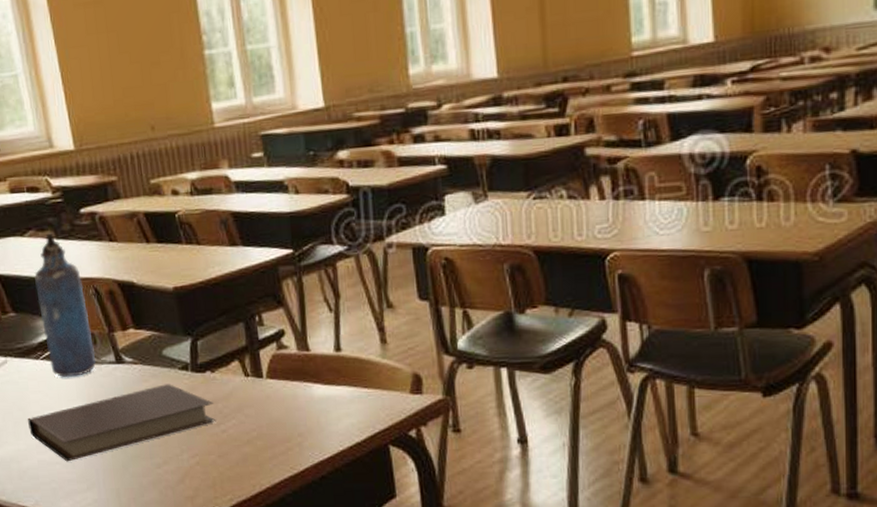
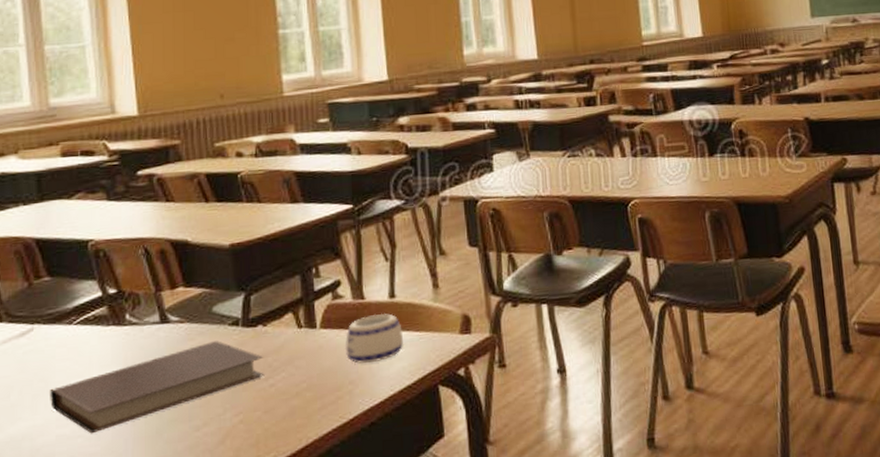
water bottle: present [34,233,96,378] -> none [78,195,138,342]
mug: none [292,366,352,416] -> present [345,313,404,364]

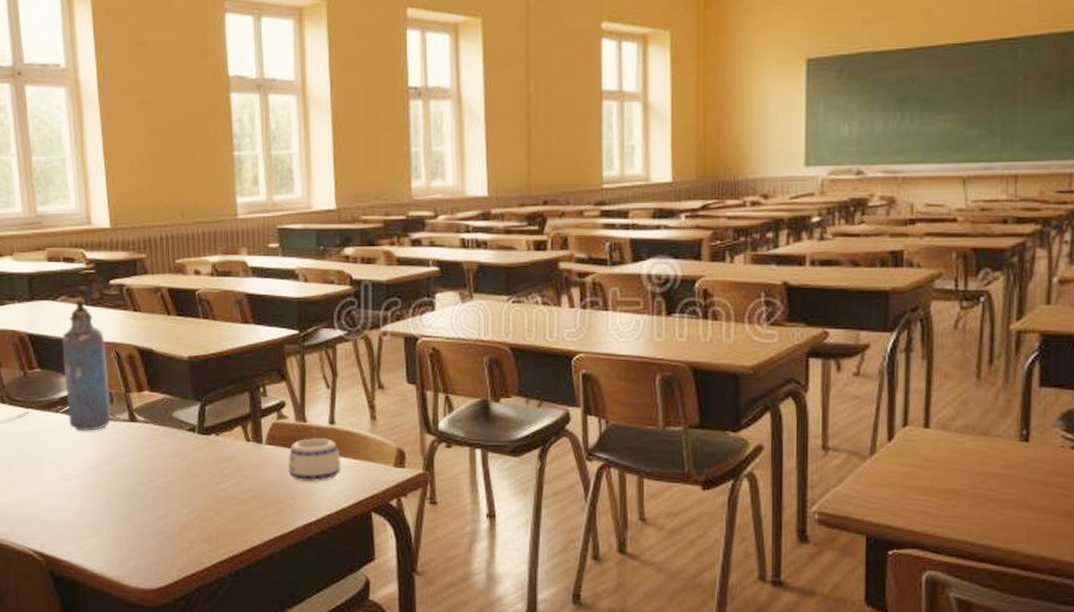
notebook: present [50,341,265,434] -> none [42,443,217,509]
water bottle: none [78,195,138,342] -> present [62,300,111,432]

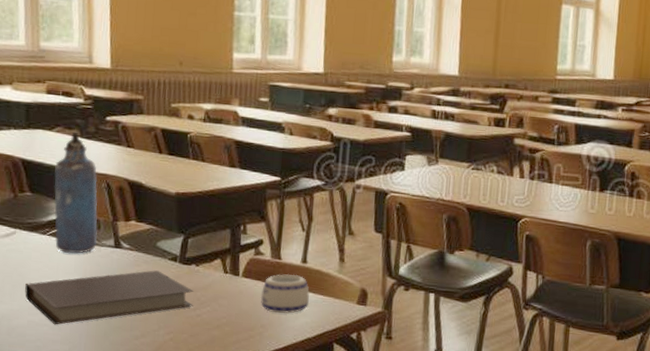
notebook: none [42,443,217,509] -> present [25,270,194,325]

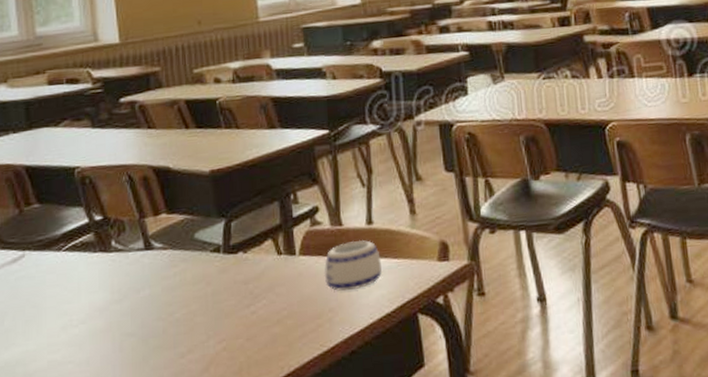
notebook: present [25,270,194,325] -> none [41,267,246,360]
water bottle: present [54,132,98,254] -> none [65,122,124,269]

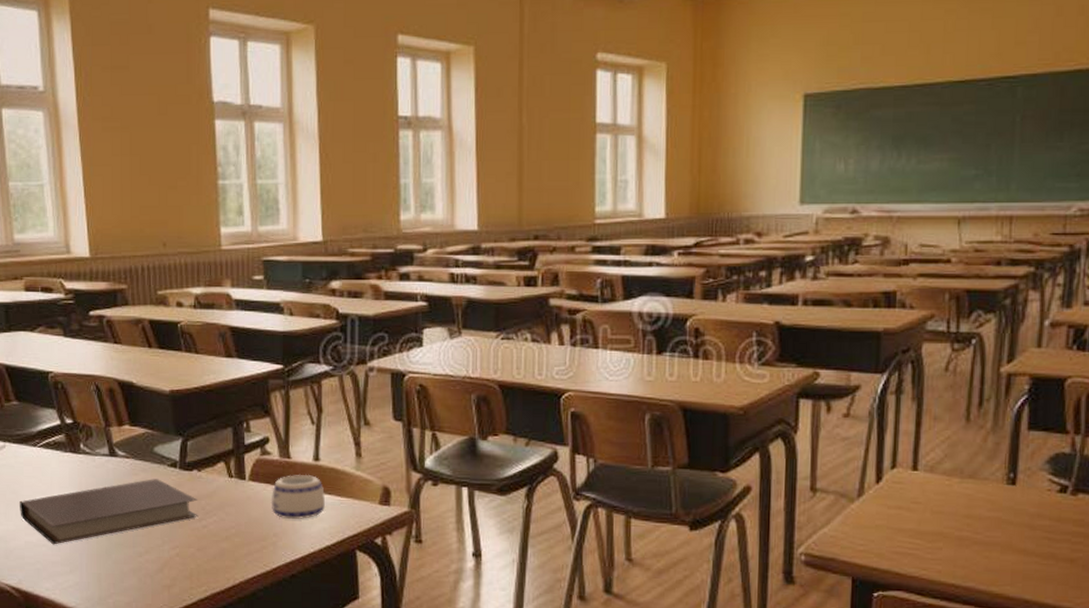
notebook: none [41,267,246,360] -> present [20,479,198,545]

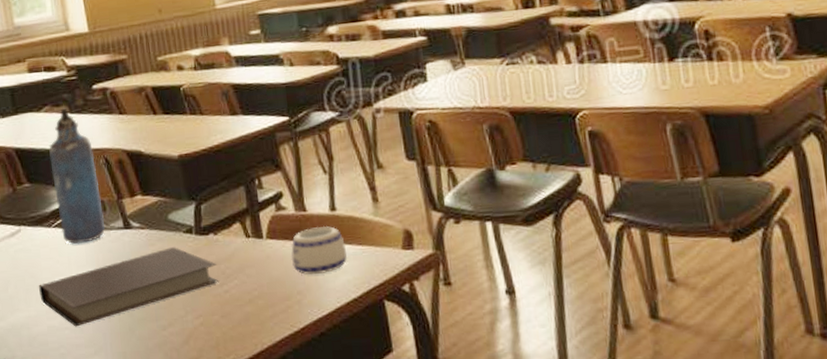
water bottle: none [40,331,91,466] -> present [49,108,106,244]

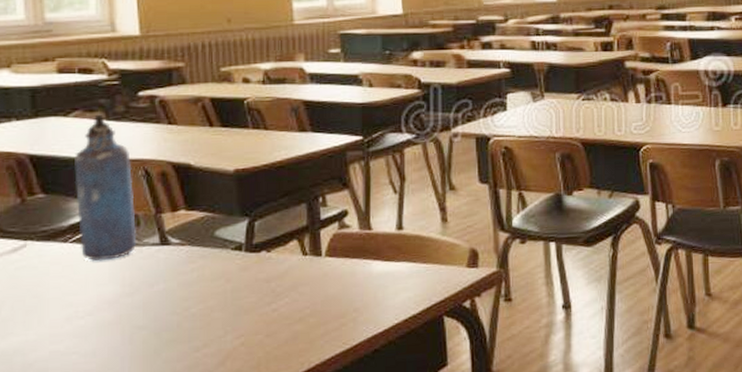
notebook: present [39,247,219,327] -> none [43,264,267,351]
mug: present [291,225,348,275] -> none [350,244,411,292]

